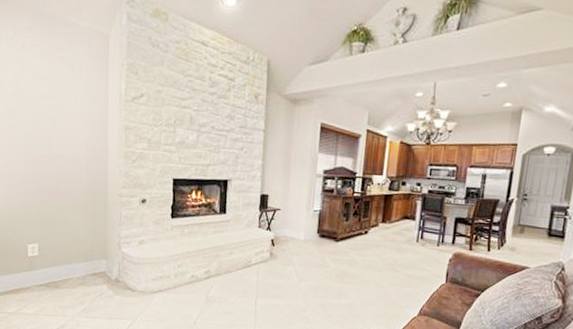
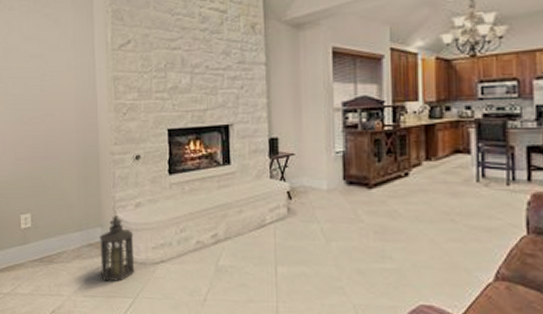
lantern: none [103,250,136,306] -> present [99,215,135,282]

